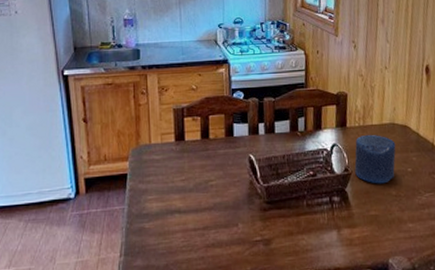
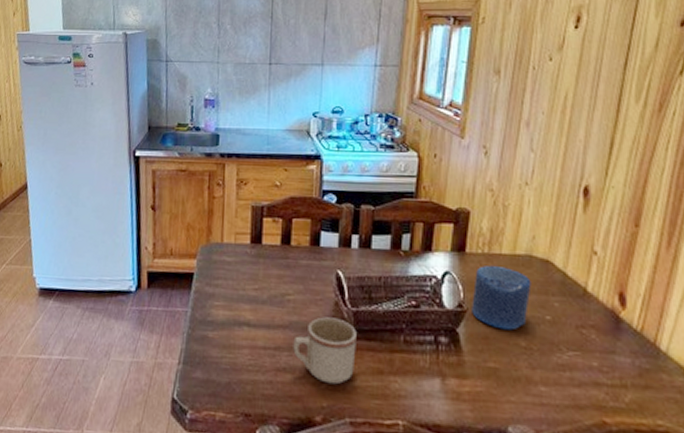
mug: none [218,194,270,251] -> present [293,317,357,385]

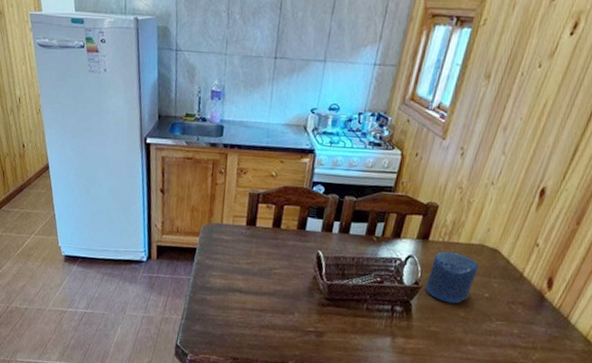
mug: present [293,317,357,385] -> none [275,287,329,339]

